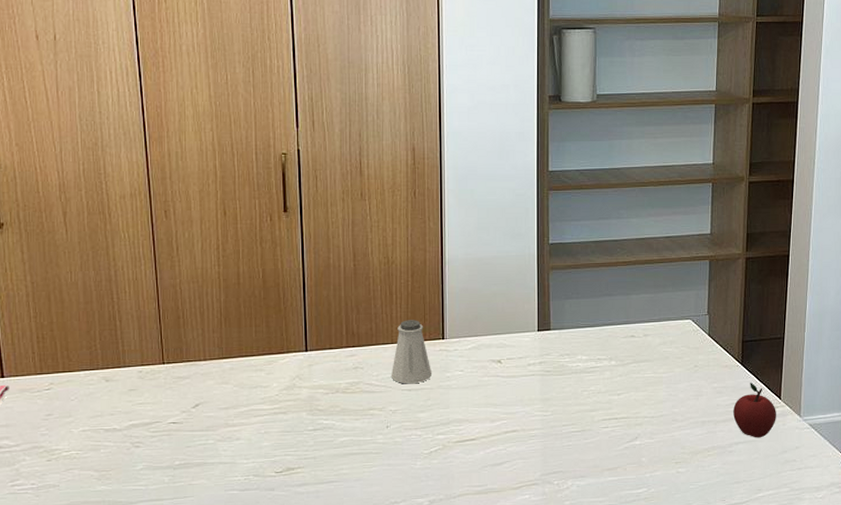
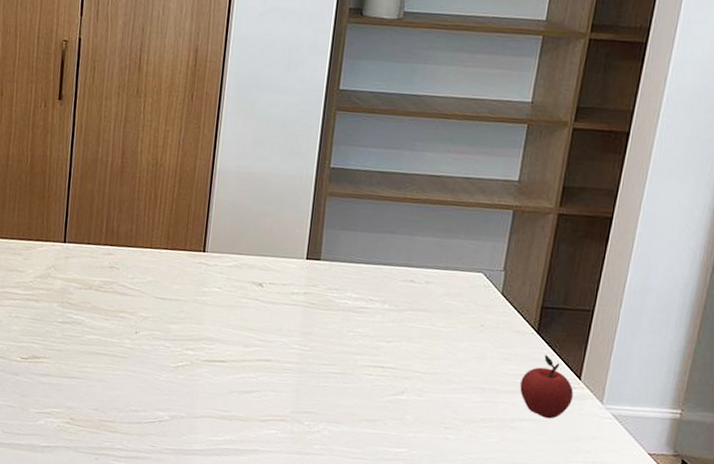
saltshaker: present [390,320,433,384] -> none [145,226,189,294]

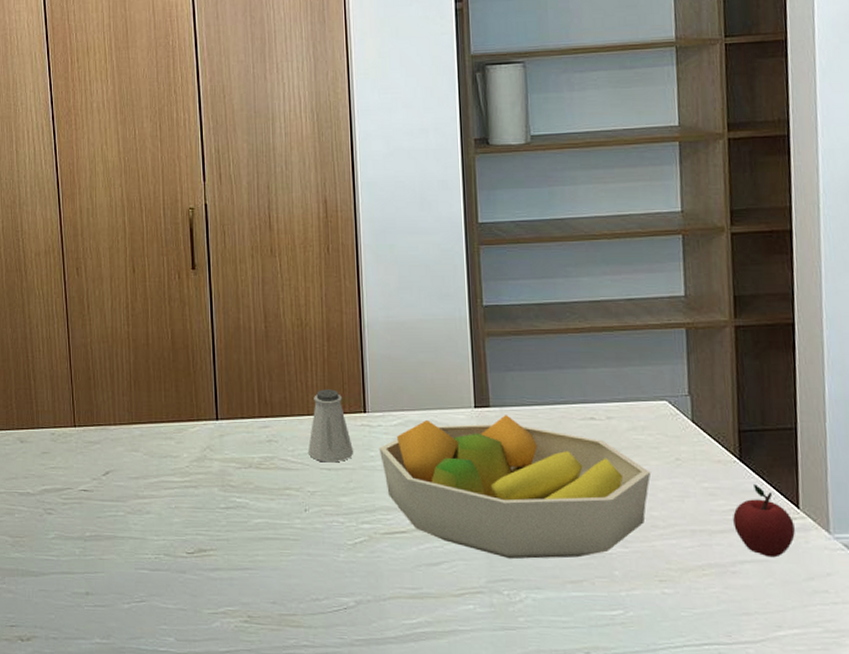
saltshaker: none [145,226,189,294] -> present [307,389,354,463]
fruit bowl: none [212,264,456,400] -> present [378,415,651,560]

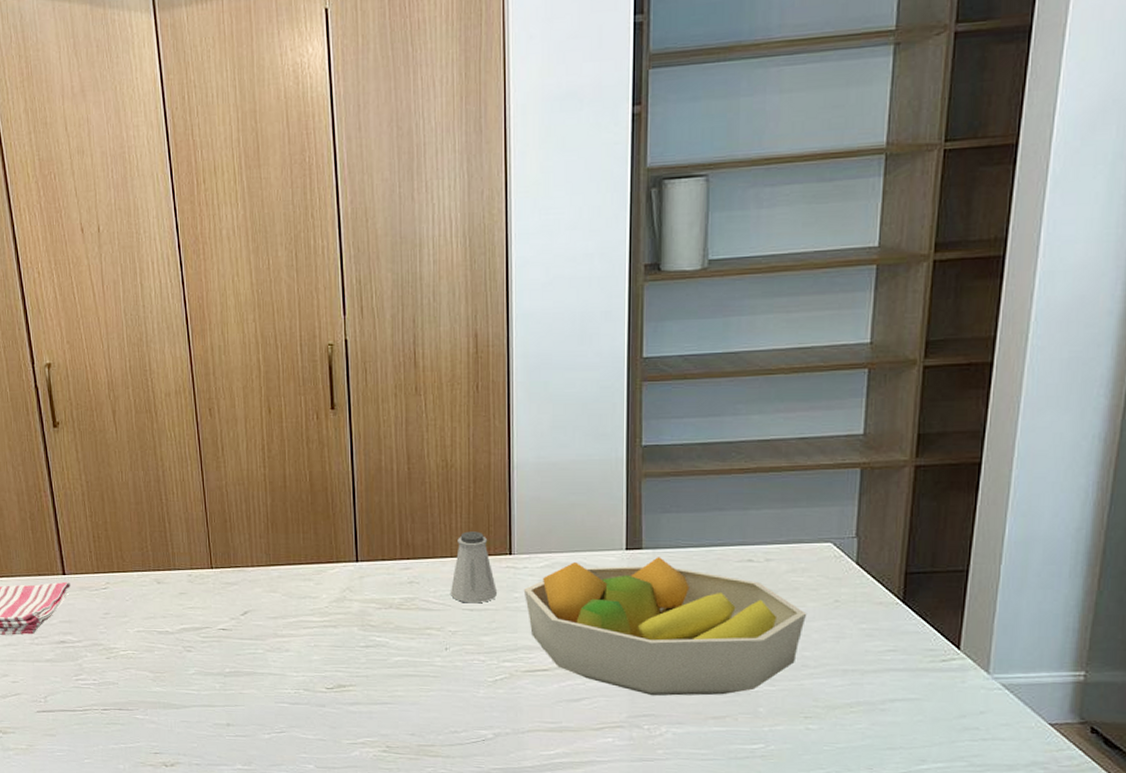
apple: present [733,484,795,558] -> none [888,626,952,696]

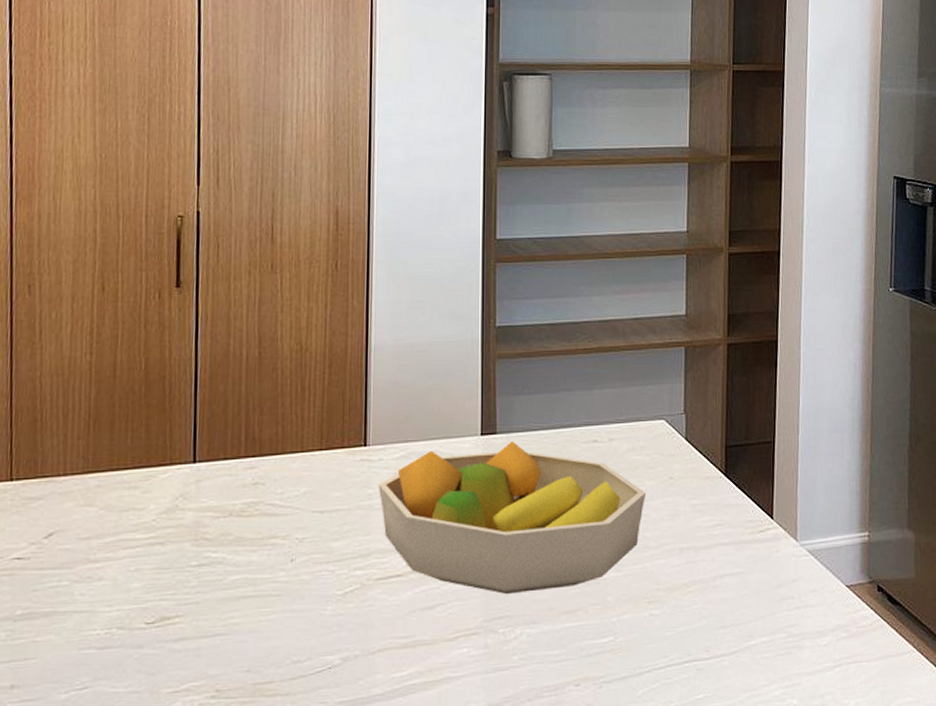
saltshaker: present [450,531,498,604] -> none [298,421,351,504]

